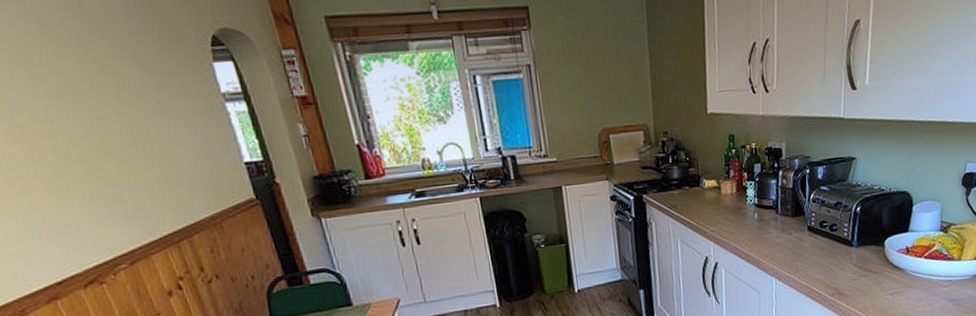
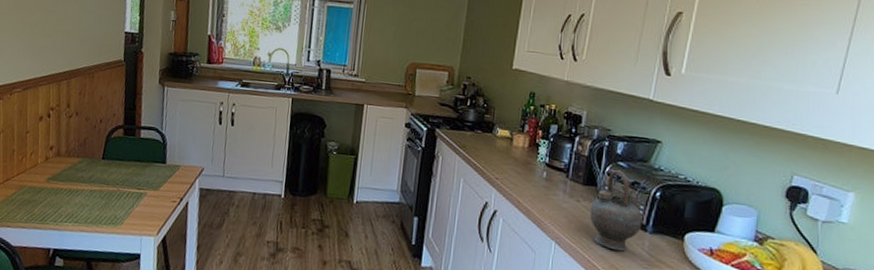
teapot: none [801,194,848,271] -> present [589,169,643,252]

